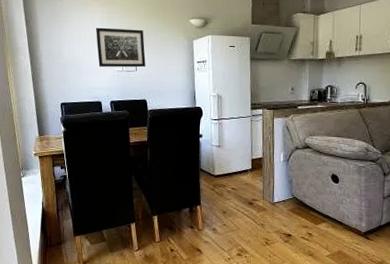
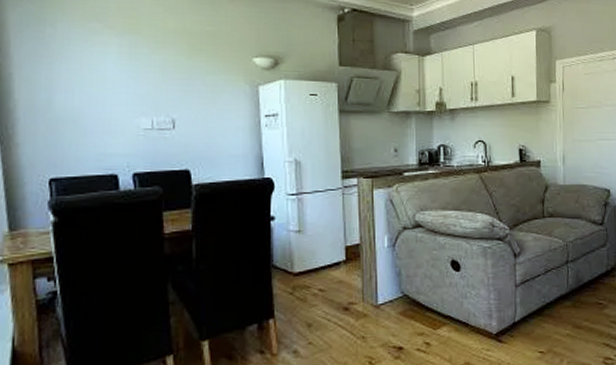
wall art: present [95,27,146,68] -> none [108,66,188,124]

